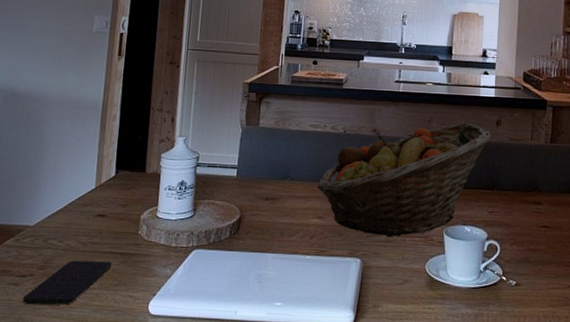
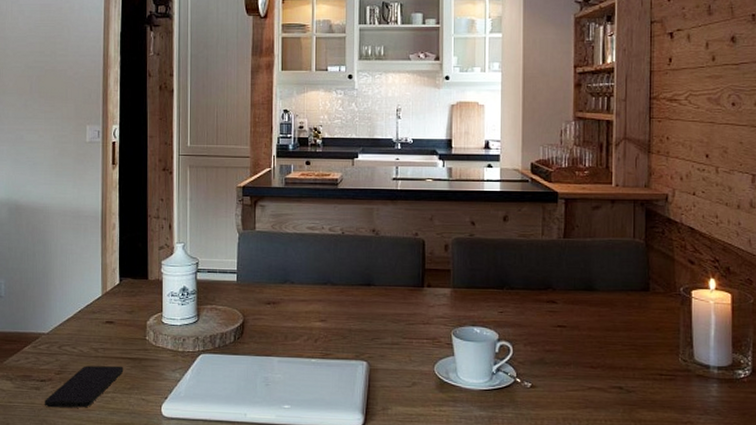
fruit basket: present [317,123,492,238] -> none [318,220,499,340]

